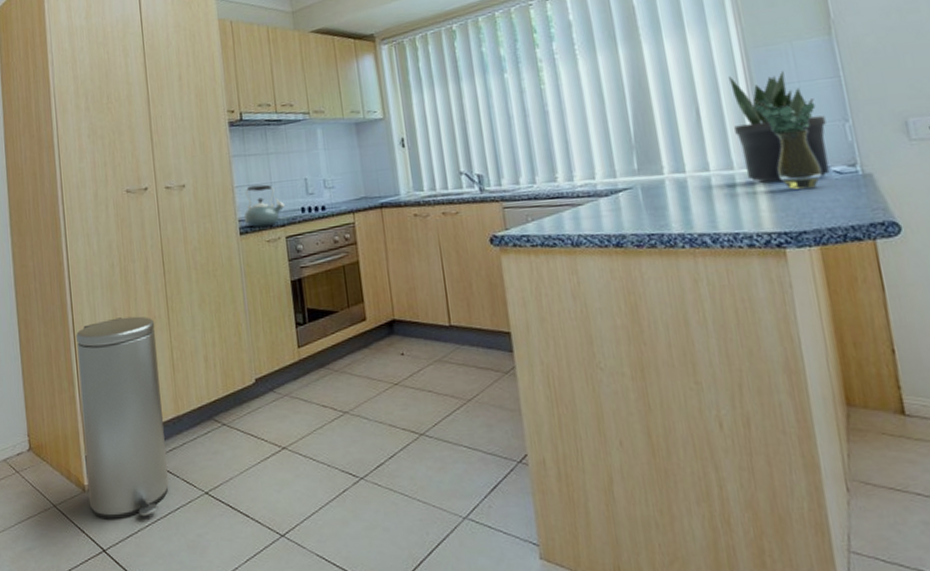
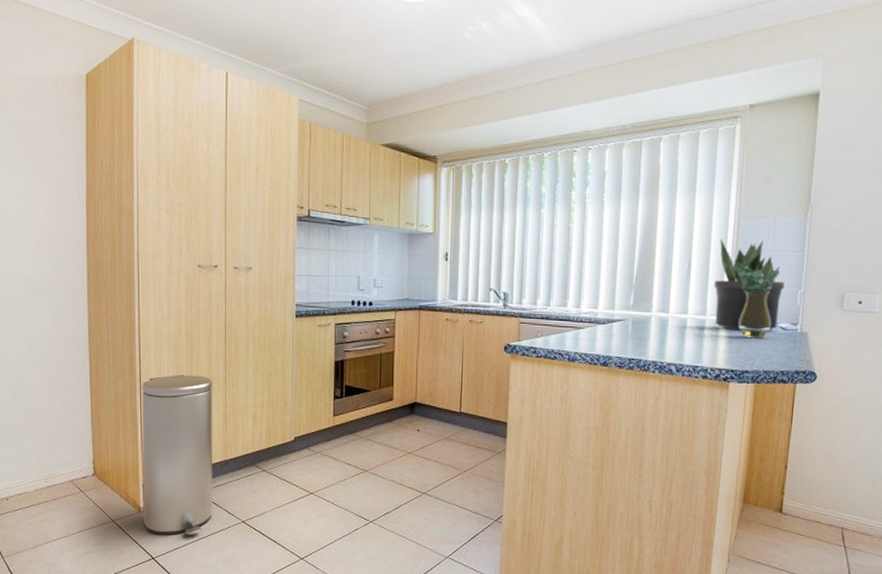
kettle: present [243,184,285,228] -> none [300,276,338,314]

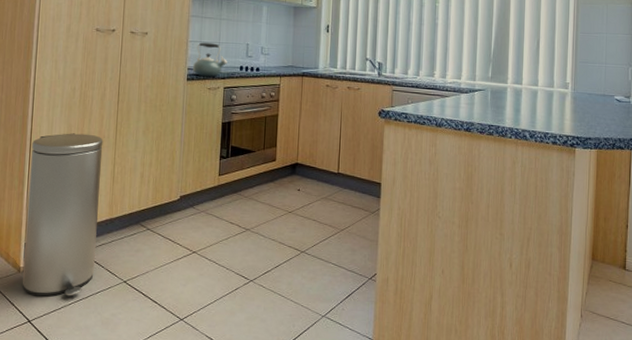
kettle: none [300,276,338,314] -> present [192,42,227,78]
planter: present [714,239,785,330] -> none [560,21,618,102]
vase: present [734,261,781,339] -> none [575,40,614,110]

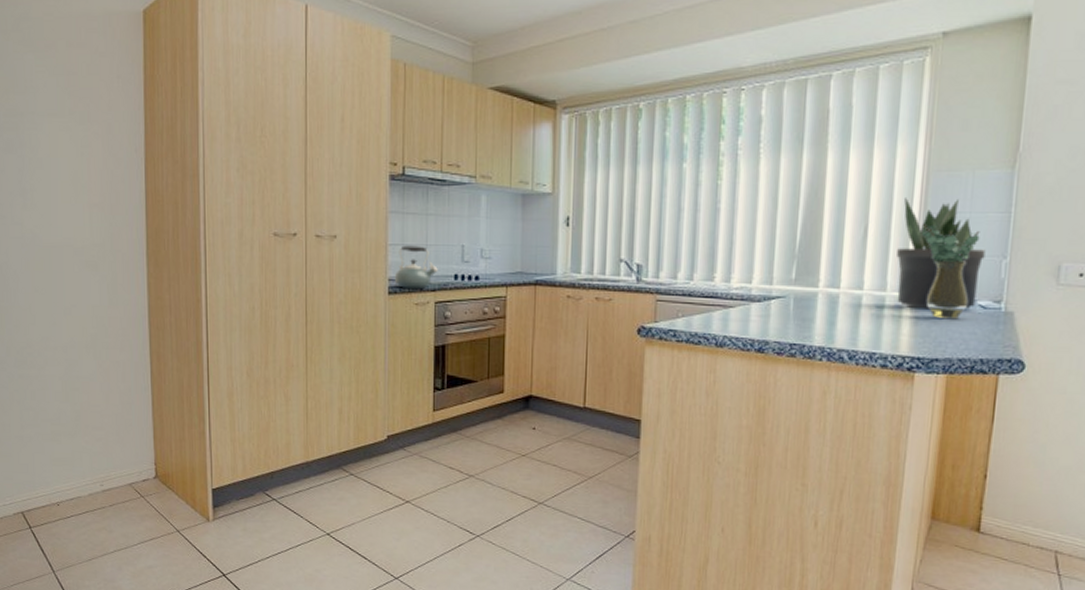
pedal bin: present [22,133,103,297] -> none [210,361,293,549]
planter: none [560,21,618,102] -> present [897,198,986,310]
vase: none [575,40,614,110] -> present [922,224,980,320]

